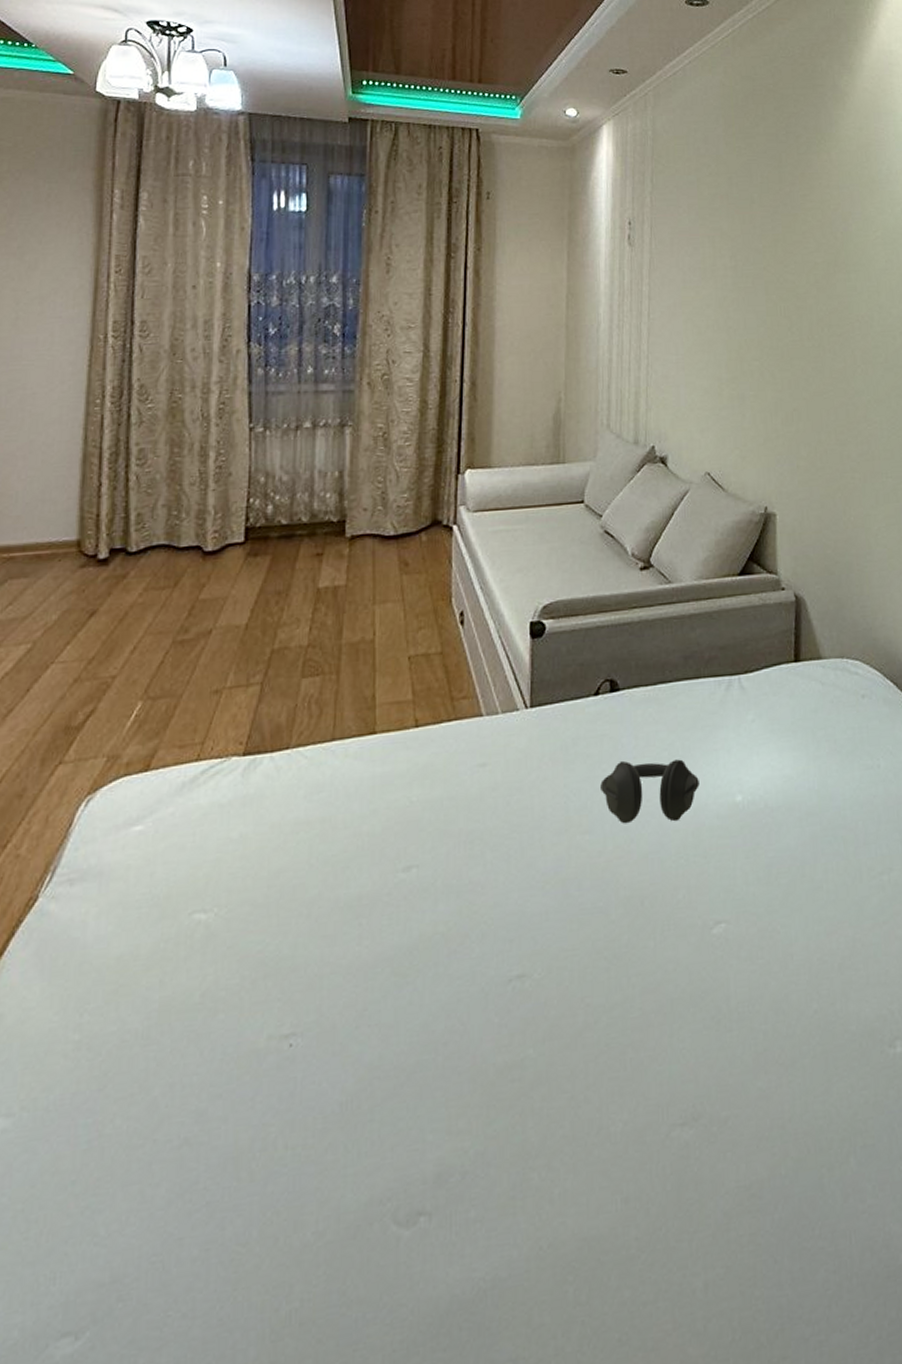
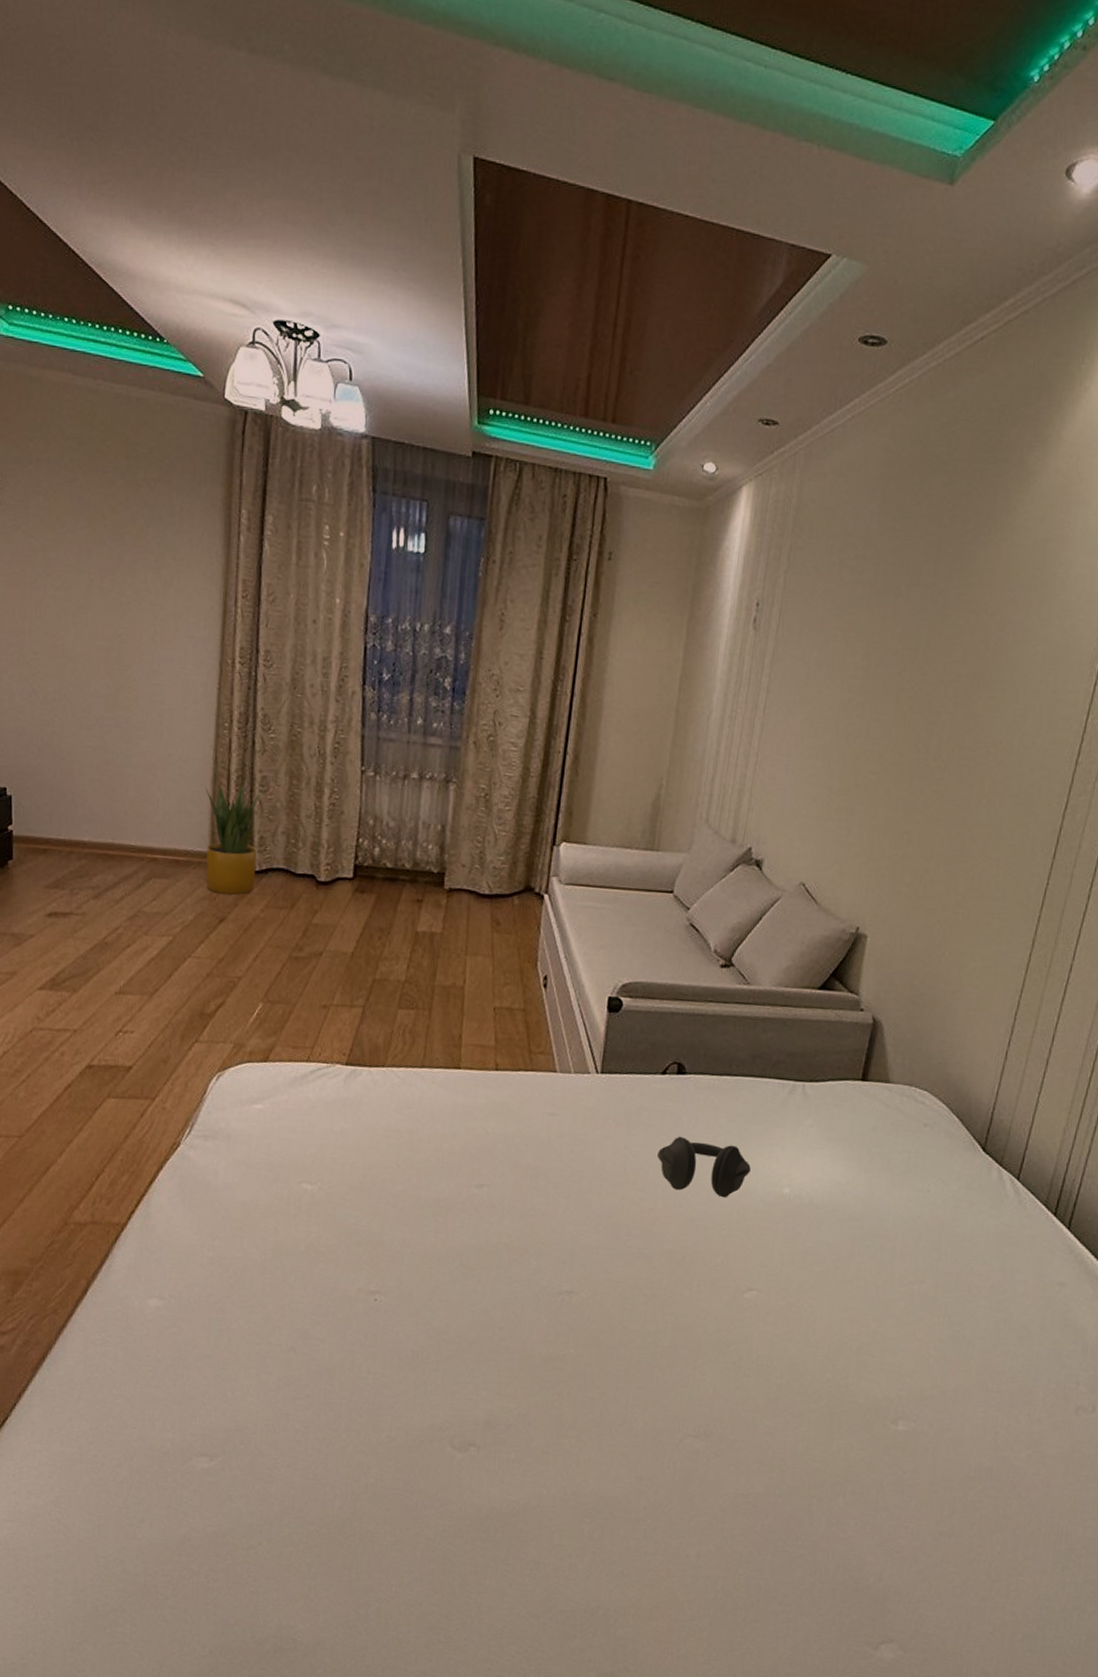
planter: none [73,461,138,584] -> present [206,784,262,895]

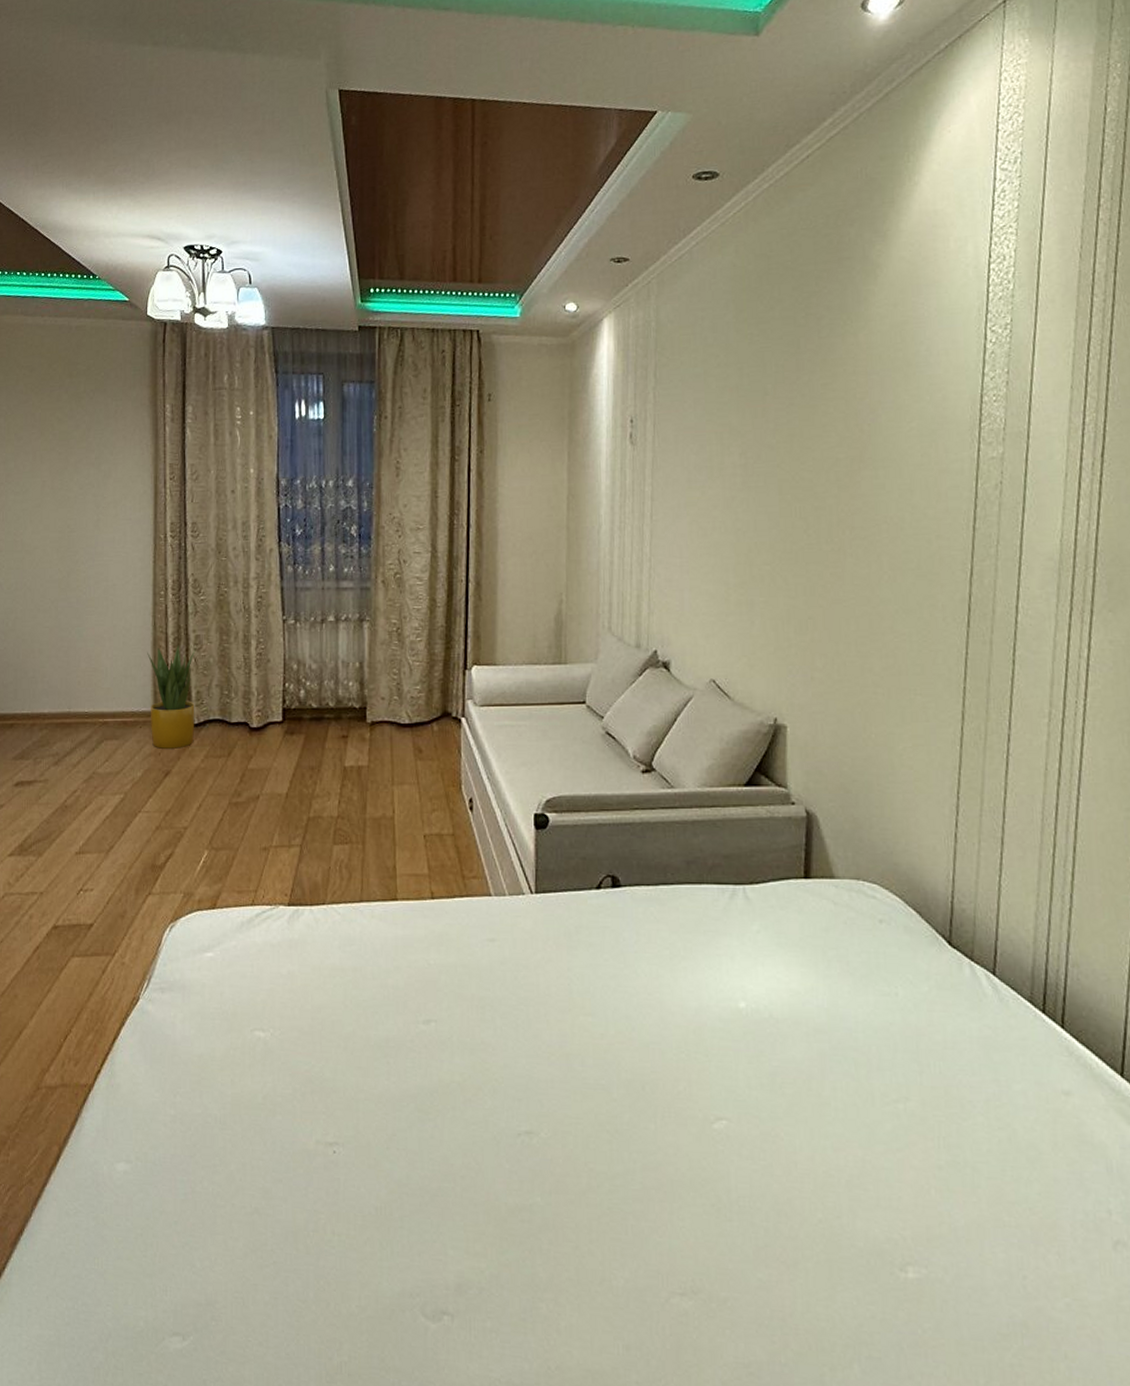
headphones: present [657,1136,751,1198] -> none [603,953,701,1018]

